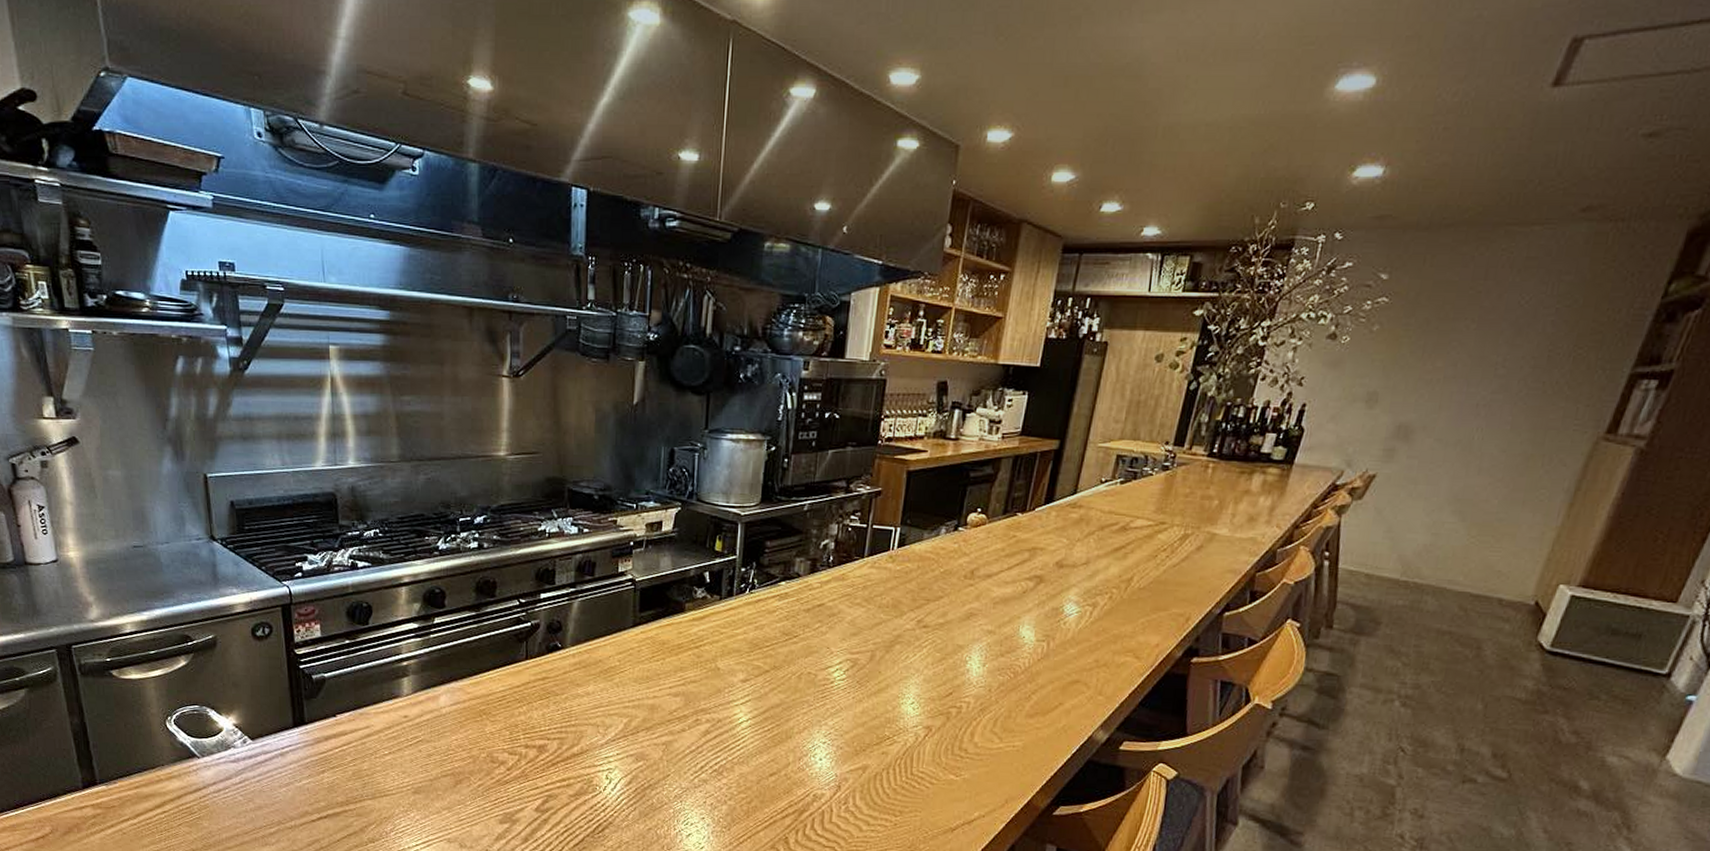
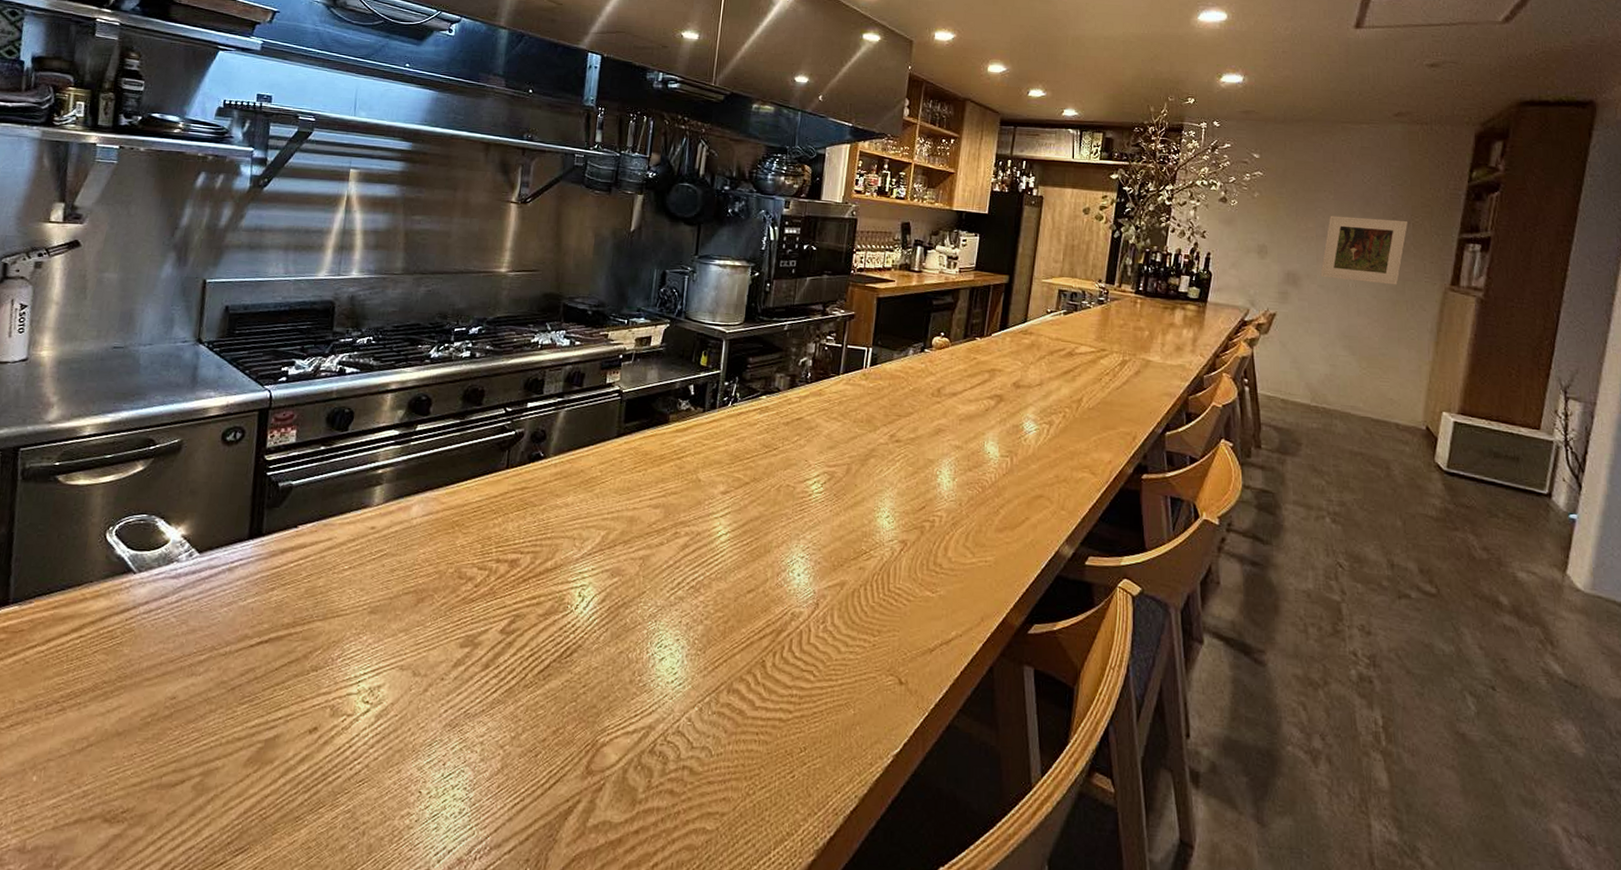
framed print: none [1440,350,1569,436] -> present [1320,215,1408,285]

